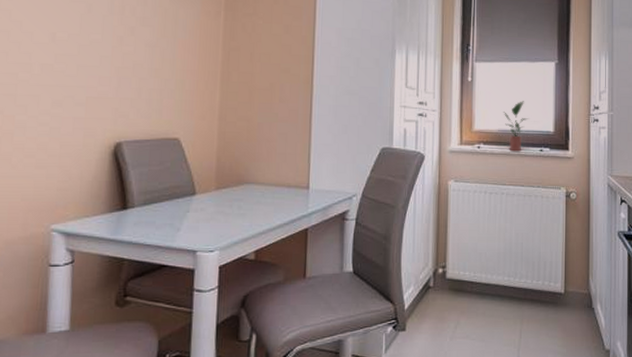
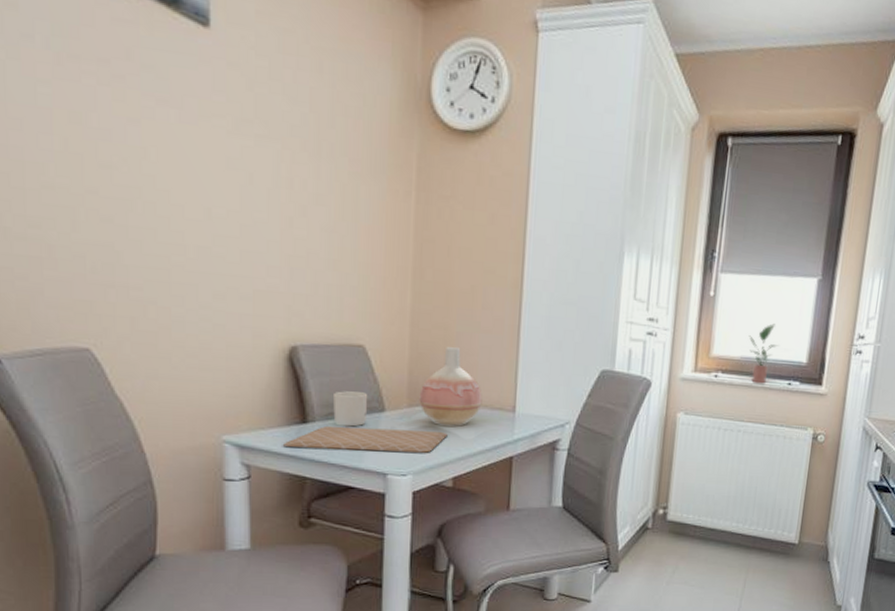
placemat: none [105,209,250,233] -> present [283,425,448,453]
mug: none [150,179,182,210] -> present [332,391,368,427]
vase: none [225,136,281,204] -> present [419,347,483,426]

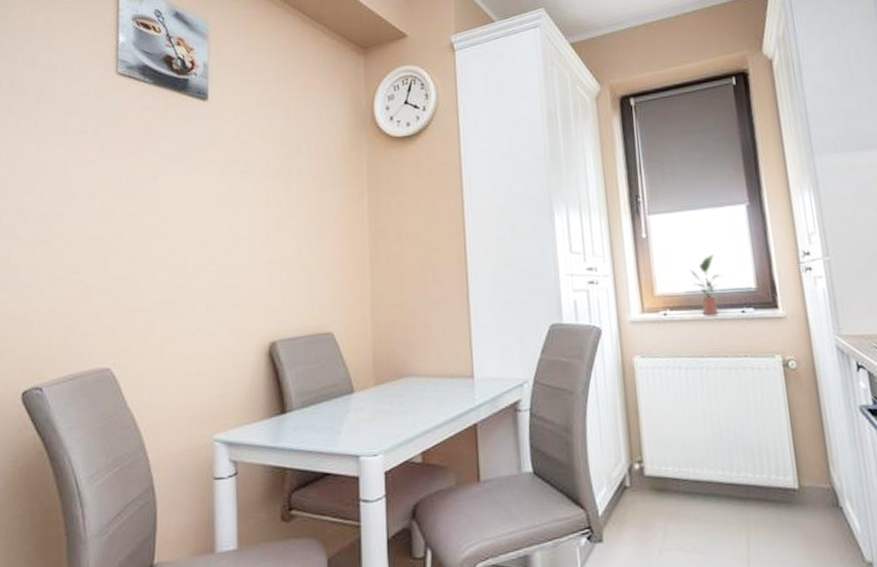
placemat: present [283,425,448,453] -> none [266,406,413,440]
mug: present [332,391,368,427] -> none [307,377,339,413]
vase: present [419,347,483,426] -> none [384,322,442,400]

